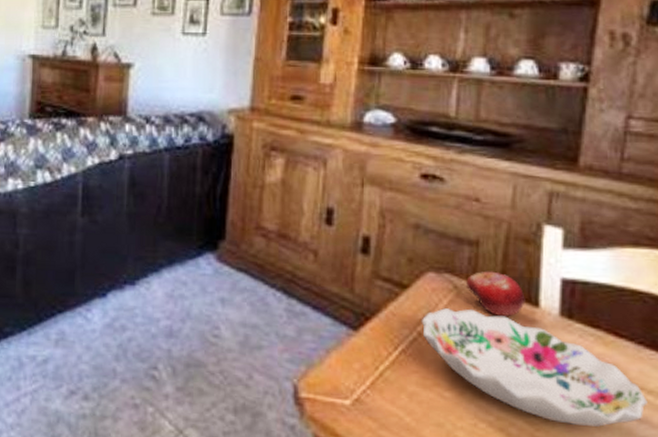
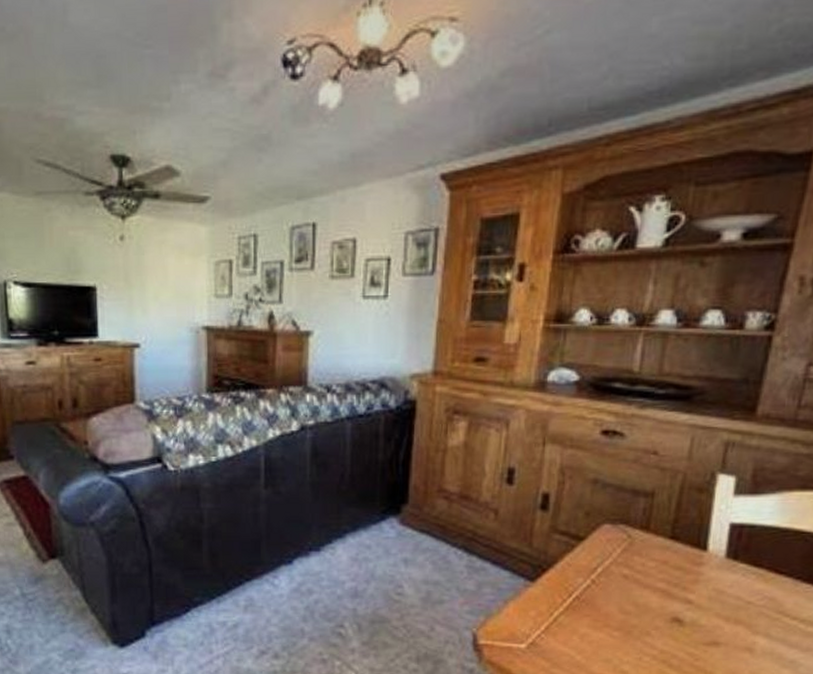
decorative bowl: present [421,307,648,427] -> none [595,555,799,654]
fruit: present [466,271,526,316] -> none [640,520,695,561]

